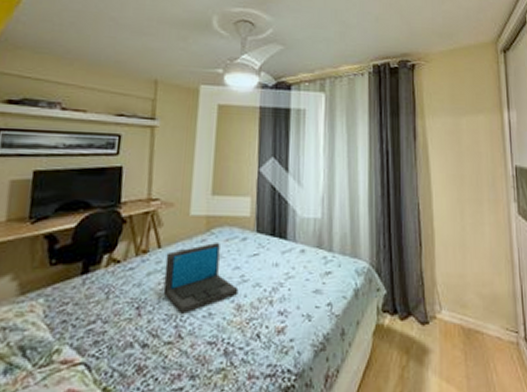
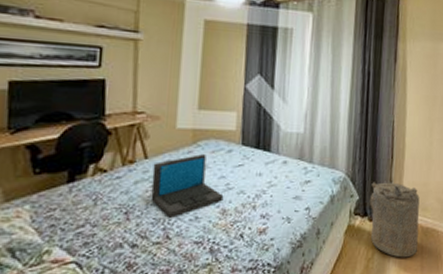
laundry hamper: none [398,273,460,366] -> present [369,182,420,258]

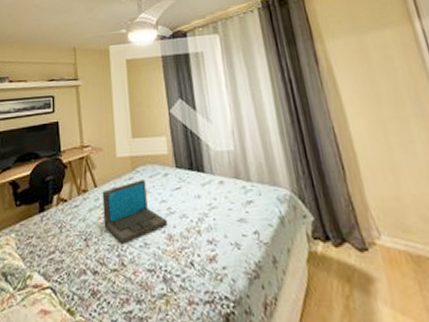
laundry hamper: present [369,182,420,258] -> none [325,198,414,296]

